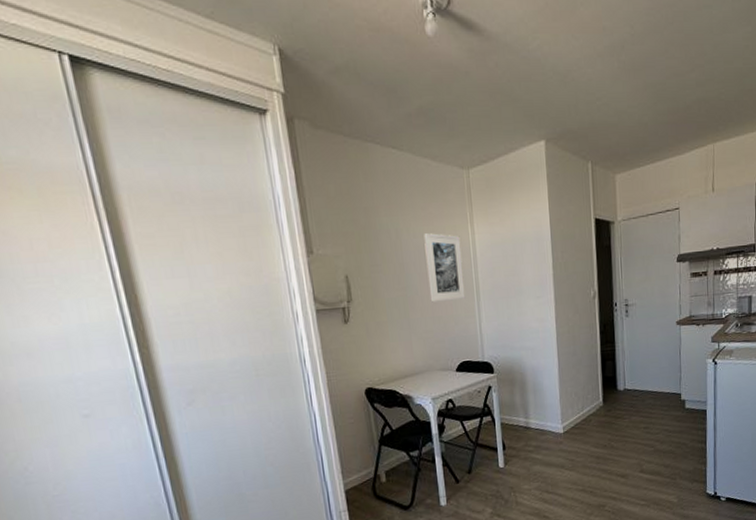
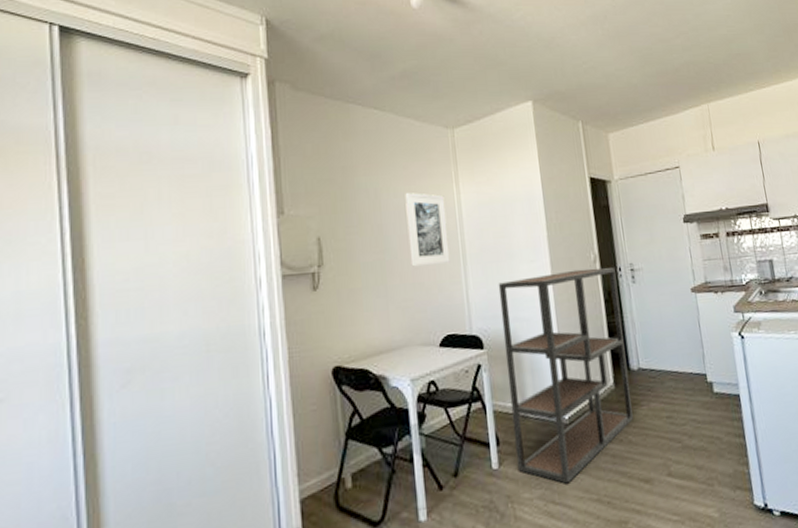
shelving unit: none [507,303,617,479] -> present [498,268,633,484]

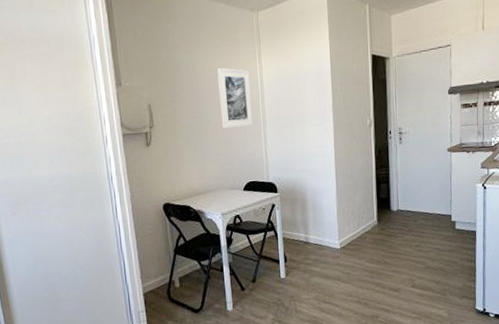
shelving unit: present [498,268,633,484] -> none [290,131,390,290]

